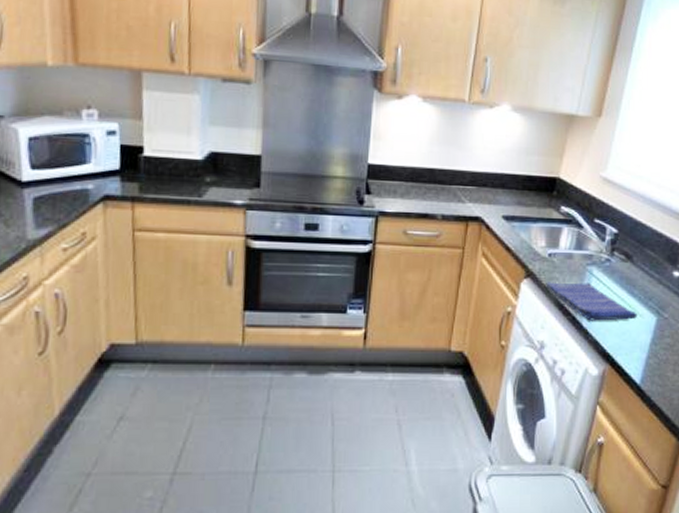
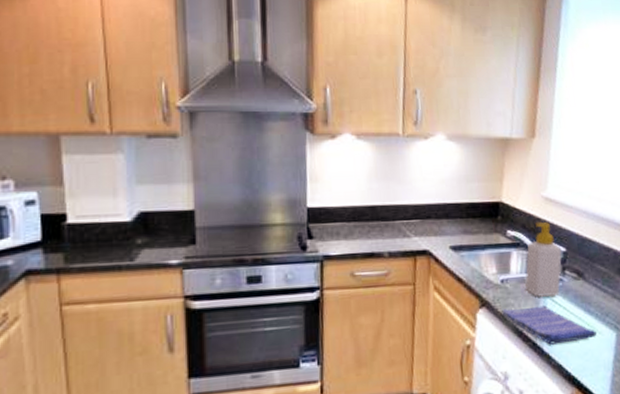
soap bottle: none [572,201,613,276] -> present [525,221,562,298]

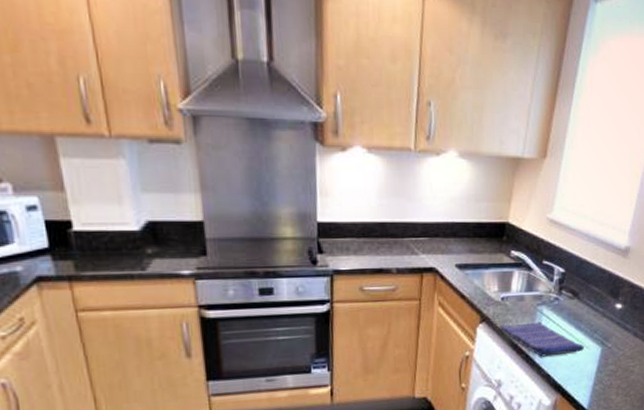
soap bottle: present [525,221,562,298] -> none [524,243,561,315]

